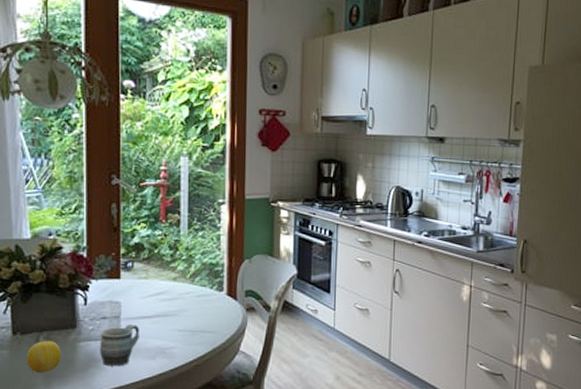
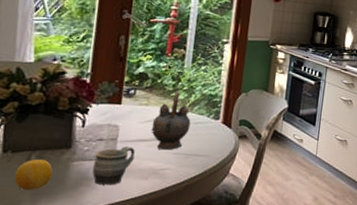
teapot: none [153,261,193,326] -> present [151,91,191,150]

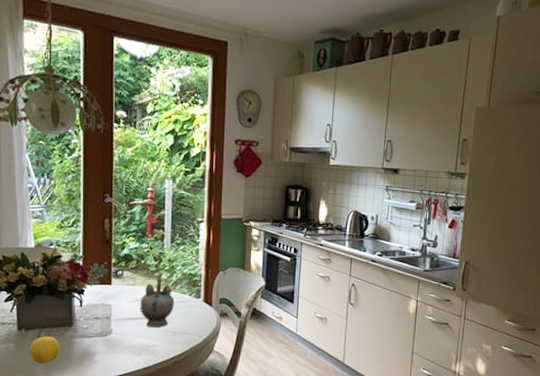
mug: present [92,146,135,186] -> none [93,324,127,361]

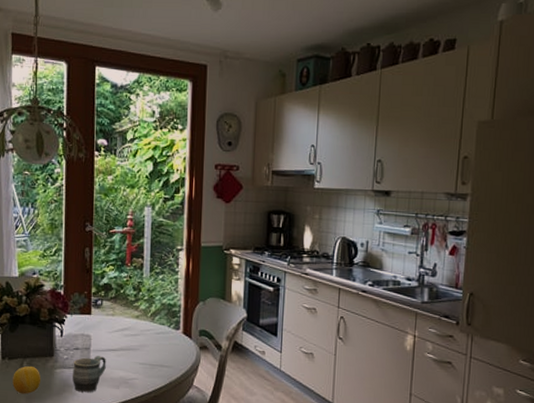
mug: none [93,324,127,361] -> present [73,356,106,393]
teapot: present [140,271,175,328] -> none [118,301,153,360]

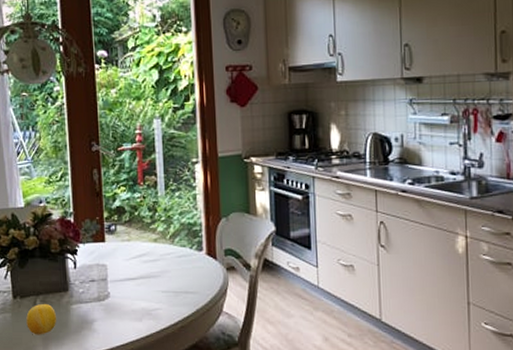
mug: present [73,356,106,393] -> none [90,287,126,329]

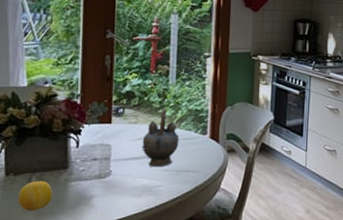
teapot: none [137,222,175,288] -> present [142,108,179,167]

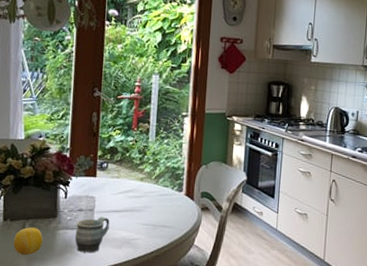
mug: none [90,165,128,204] -> present [75,217,110,254]
teapot: present [142,108,179,167] -> none [122,164,157,221]

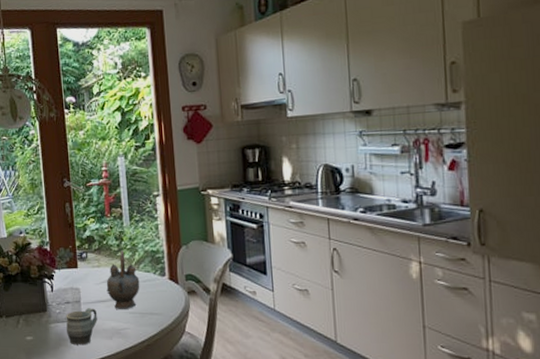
fruit: present [13,227,44,255] -> none [11,322,38,350]
teapot: none [122,164,157,221] -> present [106,250,140,309]

